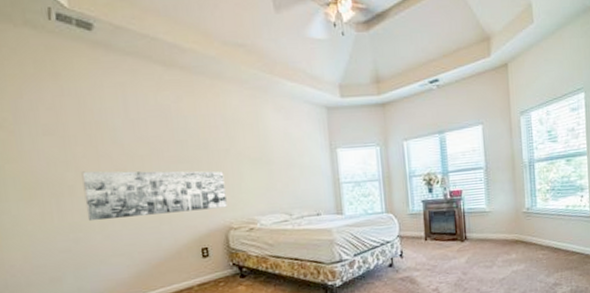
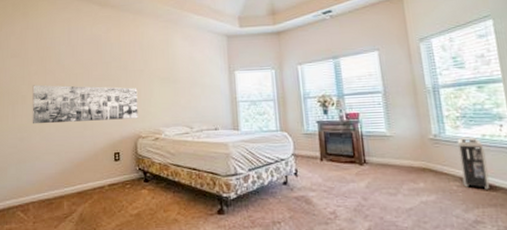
air purifier: none [545,208,569,256] -> present [456,136,490,190]

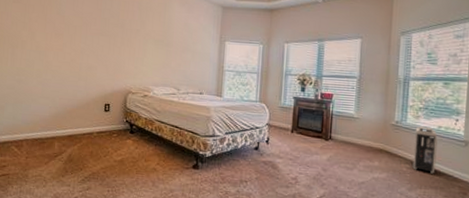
wall art: present [32,84,138,125] -> none [30,32,132,75]

